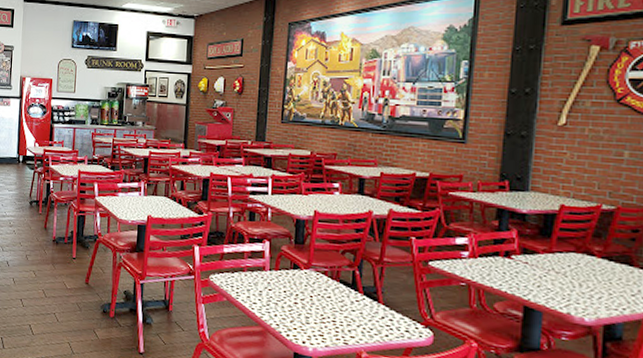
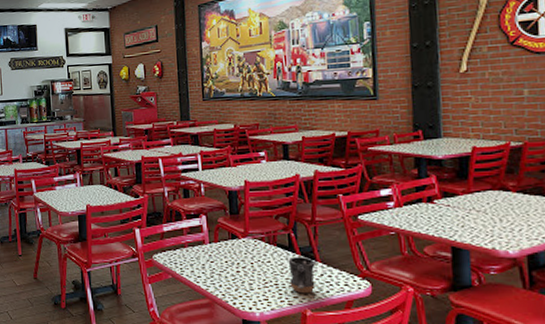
mug: none [348,295,379,336] -> present [288,256,317,294]

